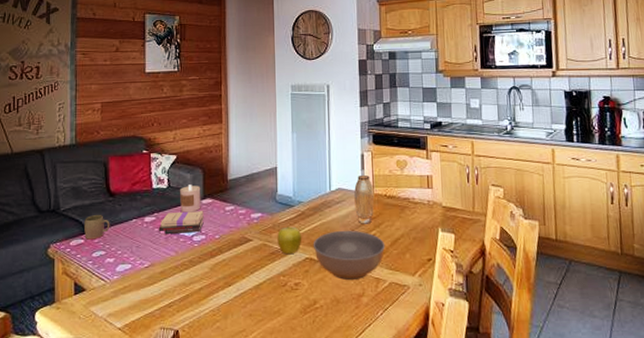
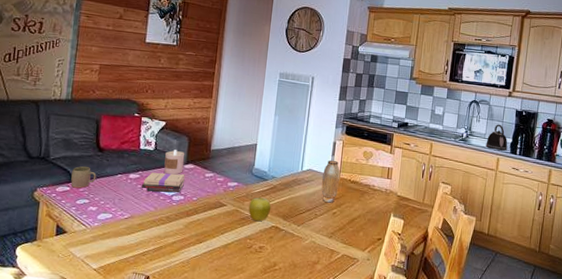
bowl: present [313,230,386,280] -> none [279,205,343,249]
kettle: none [535,110,562,140] -> present [486,124,508,151]

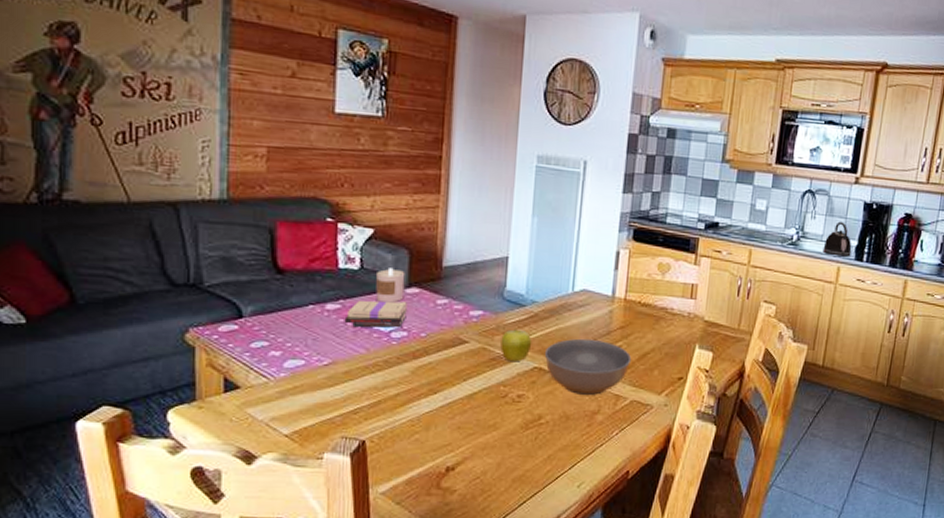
mug: present [70,166,97,189] -> none [239,295,277,326]
bowl: none [279,205,343,249] -> present [544,338,632,395]
vase: present [321,160,341,203] -> none [600,275,627,334]

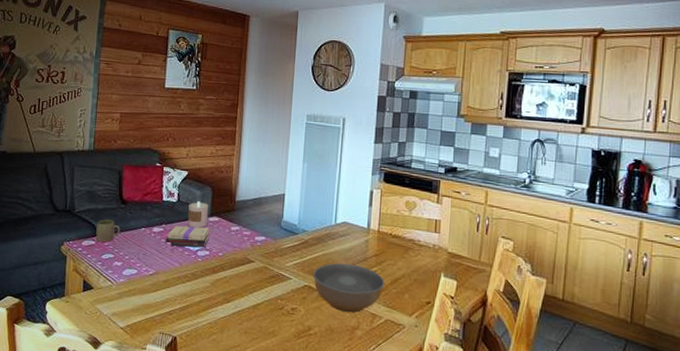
mug: none [239,295,277,326] -> present [95,219,121,243]
fruit: present [500,329,532,361] -> none [278,253,303,280]
kettle: present [822,221,852,257] -> none [555,167,583,199]

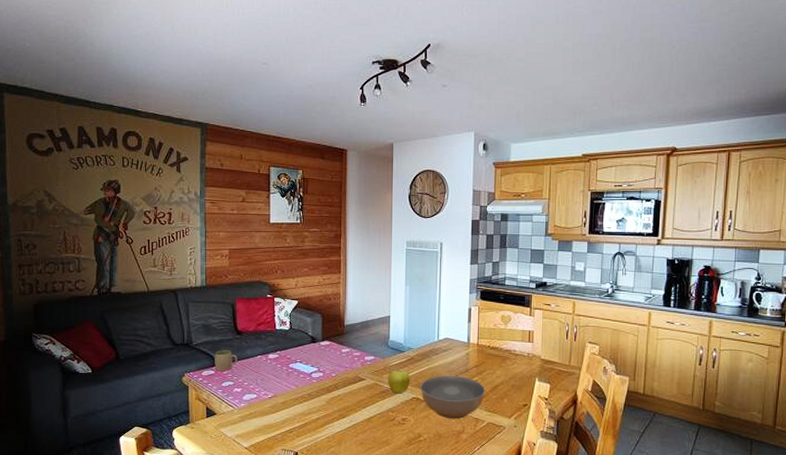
books: present [165,226,210,248] -> none [281,351,322,371]
candle: present [187,201,209,228] -> none [300,328,320,352]
fruit: none [278,253,303,280] -> present [388,369,411,393]

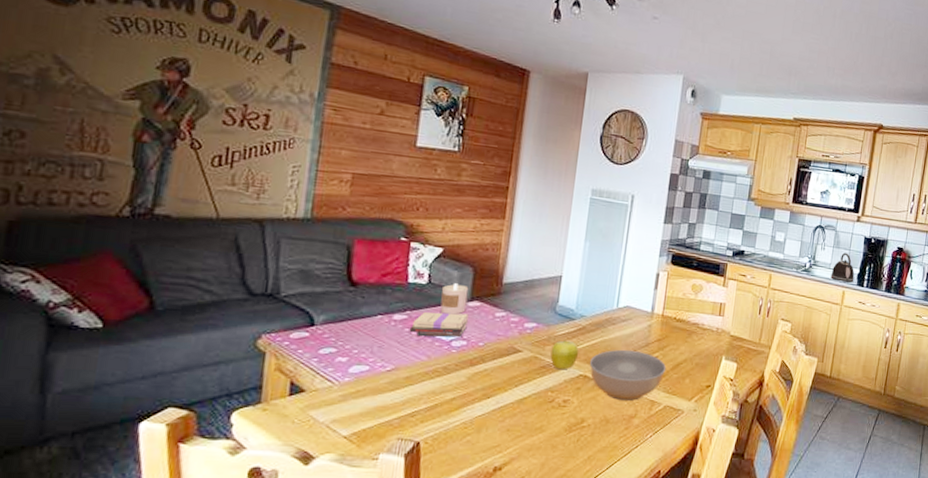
mug: present [215,350,238,371] -> none [310,305,347,334]
books: none [281,351,322,371] -> present [409,312,469,338]
candle: none [300,328,320,352] -> present [440,283,469,315]
kettle: none [635,276,660,304] -> present [830,252,855,283]

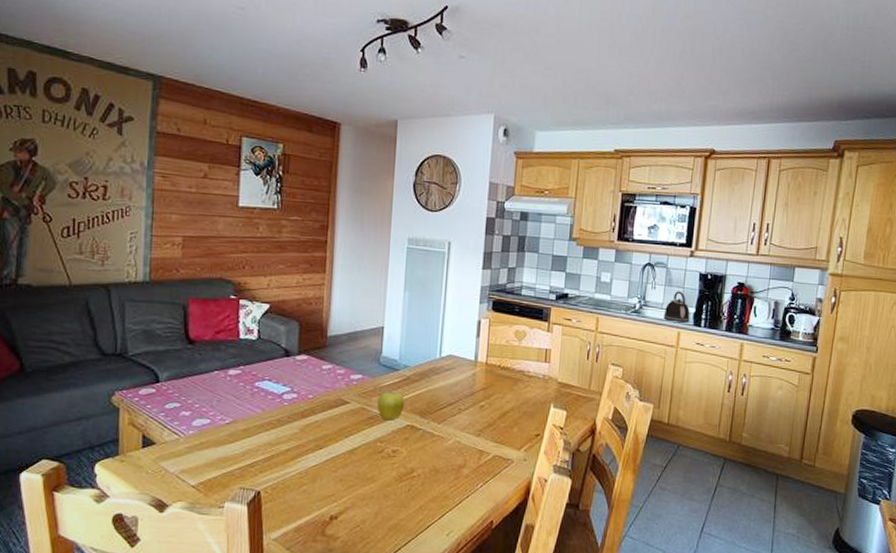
books: present [409,312,469,338] -> none [243,366,297,391]
candle: present [440,283,469,315] -> none [270,338,296,368]
bowl: present [589,349,667,401] -> none [415,399,493,450]

